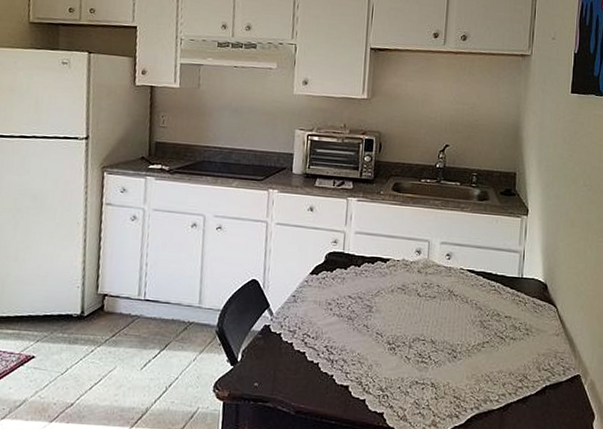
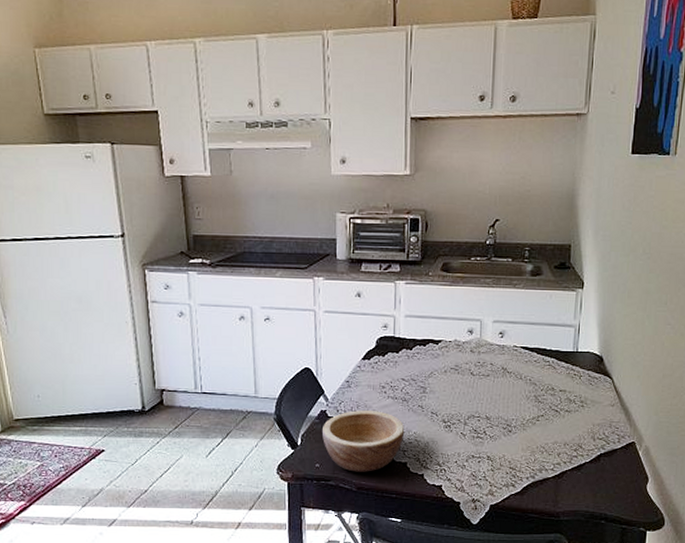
bowl: none [263,327,349,395] -> present [321,410,405,472]

